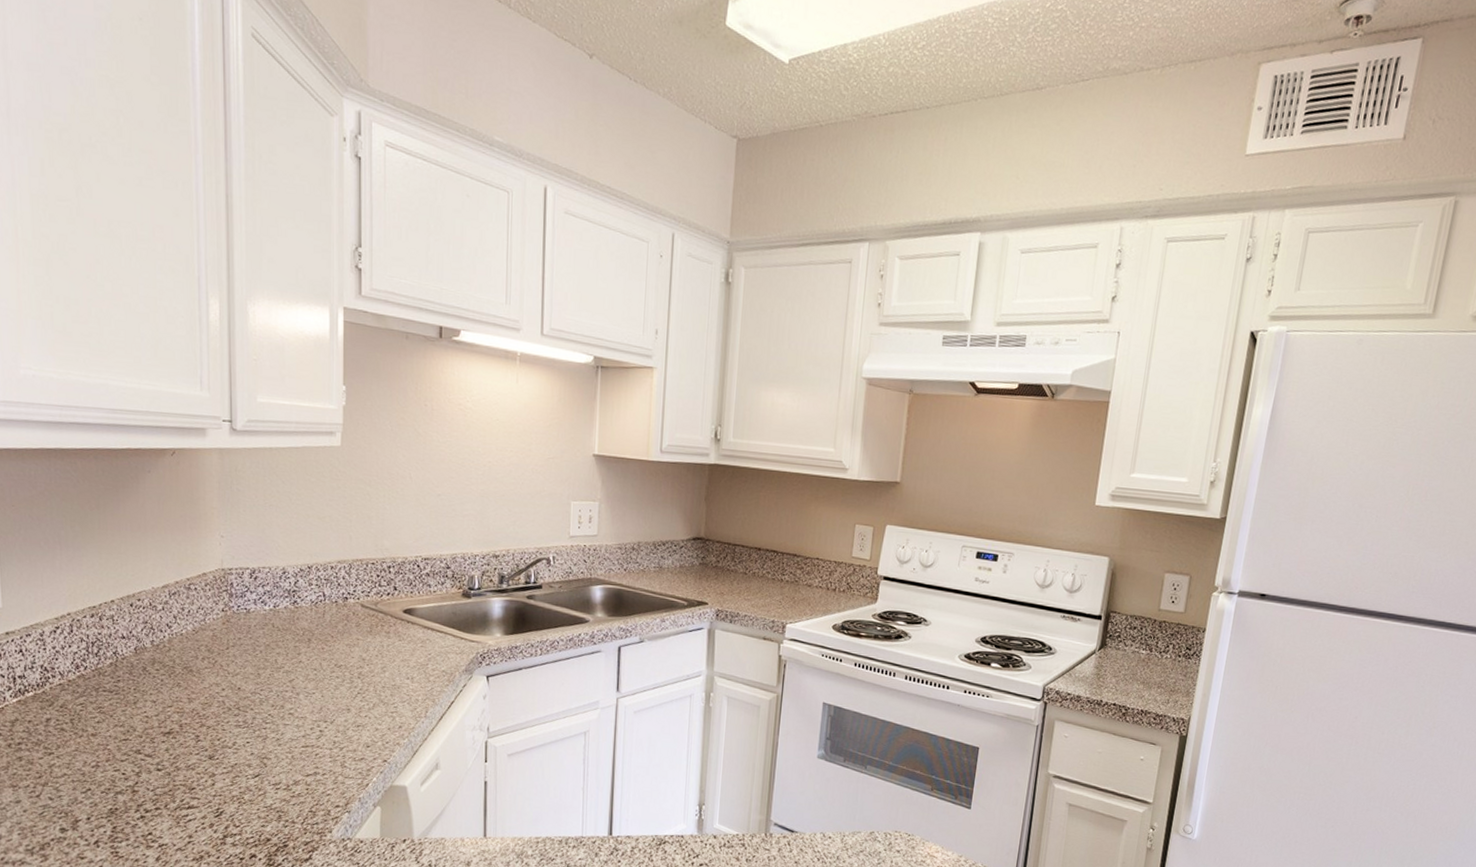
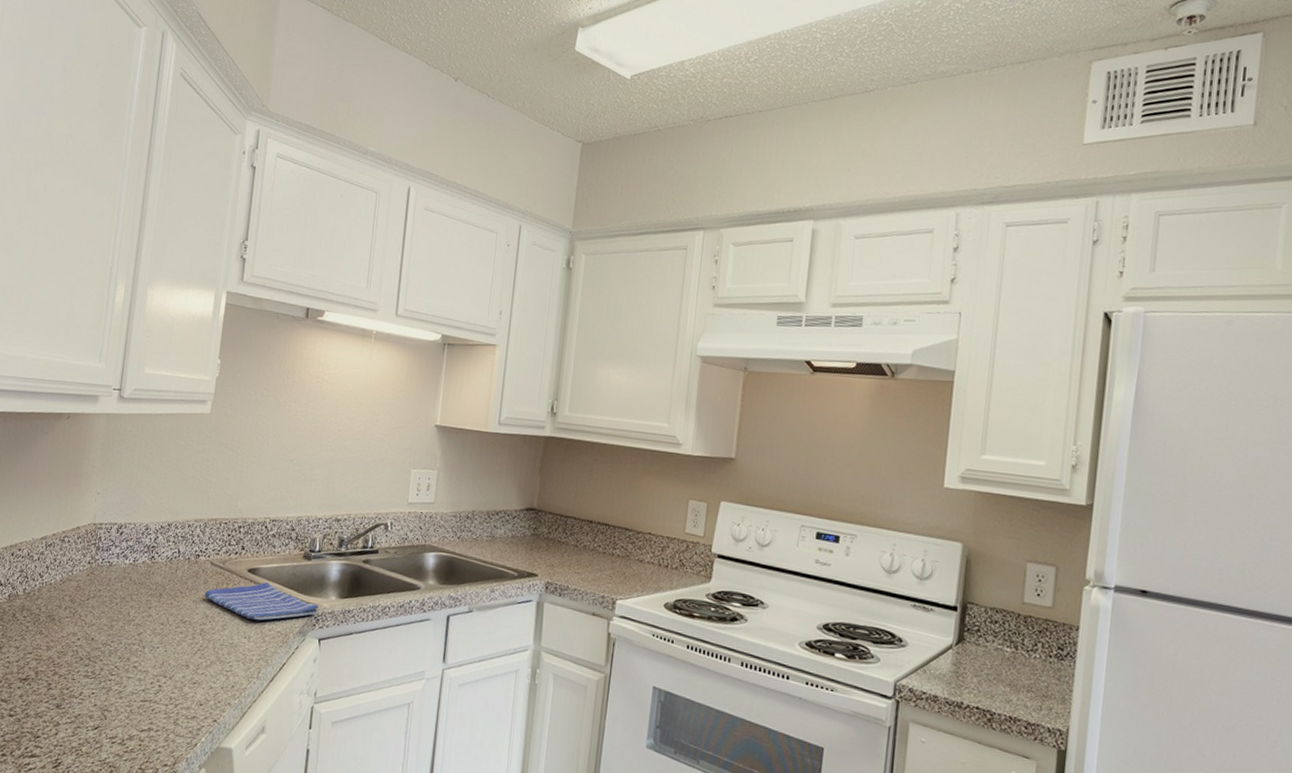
dish towel: none [358,622,484,662] -> present [204,582,319,621]

